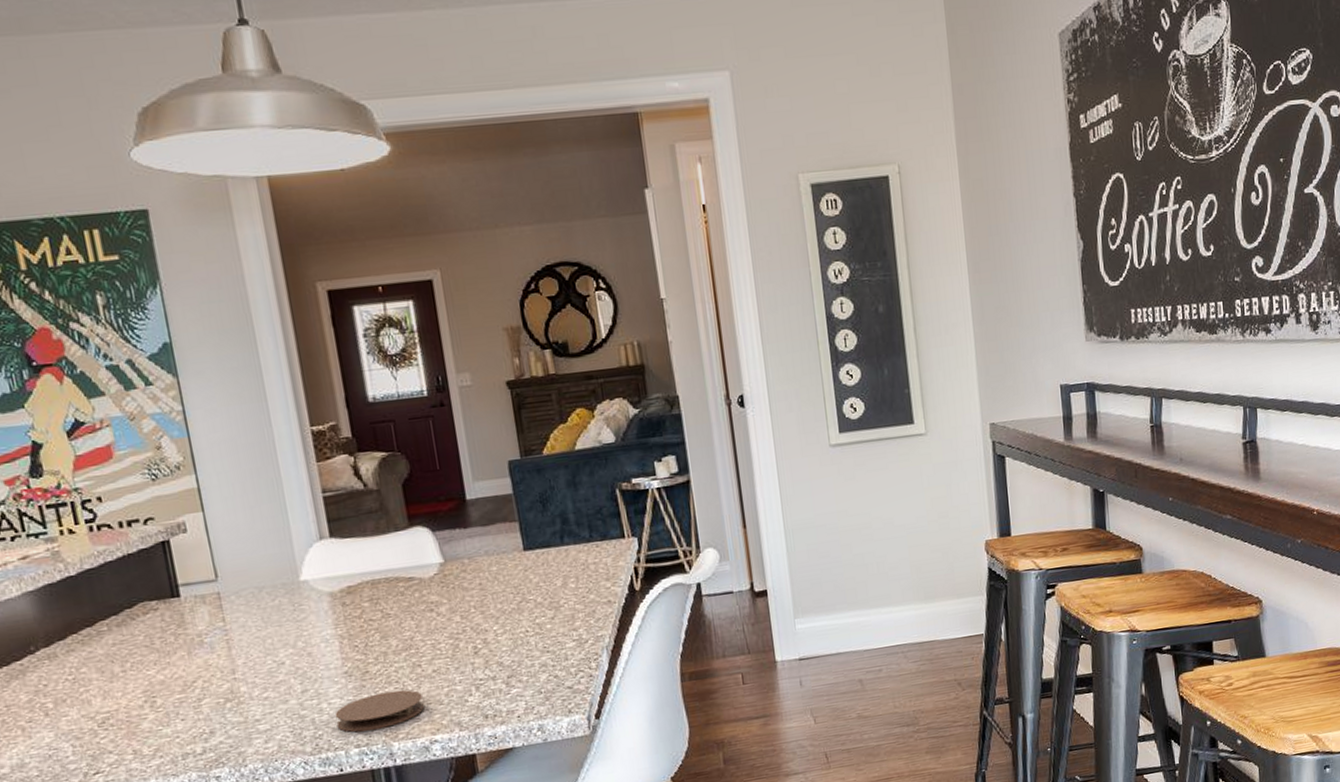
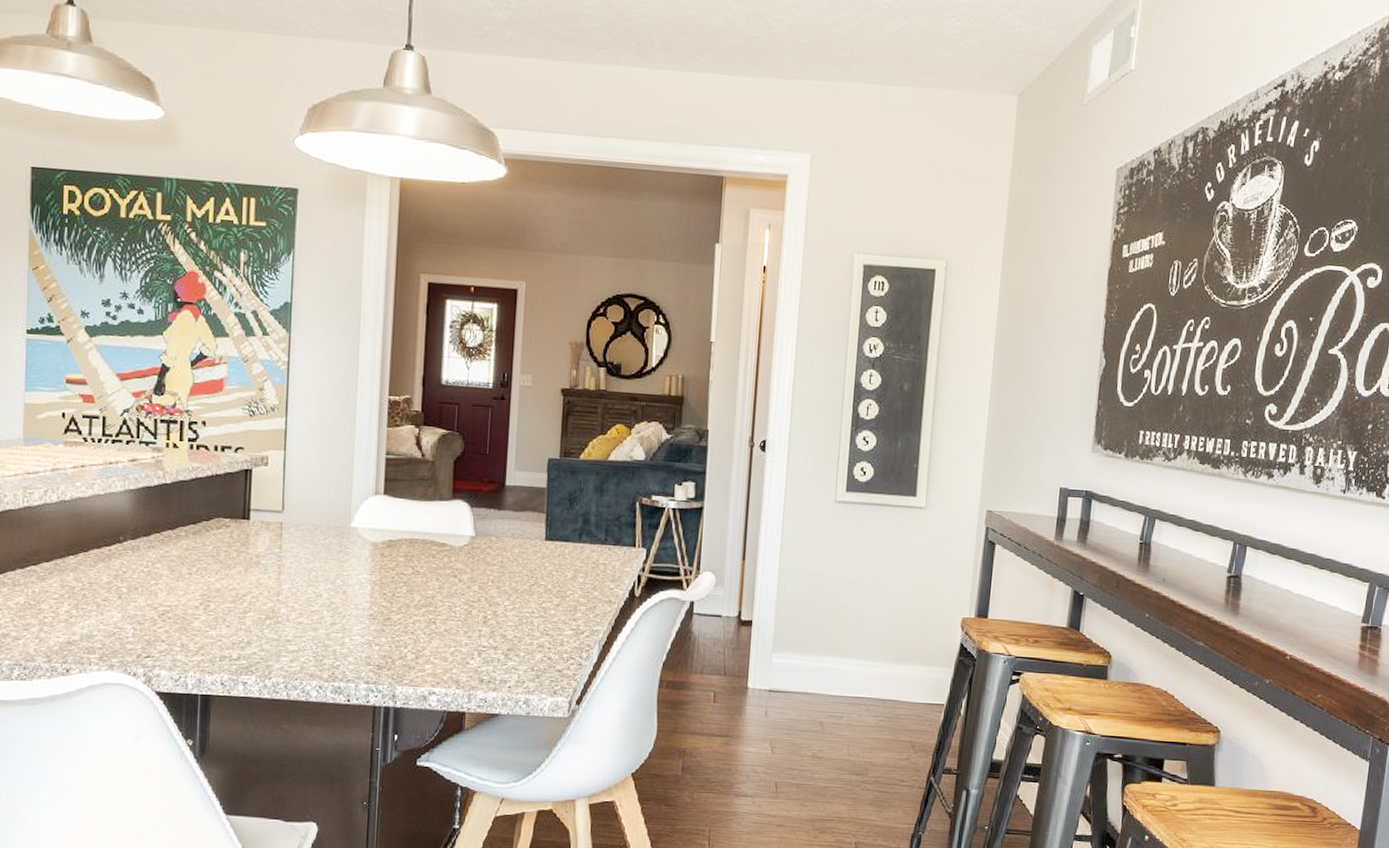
coaster: present [334,689,424,733] -> none [353,639,431,672]

